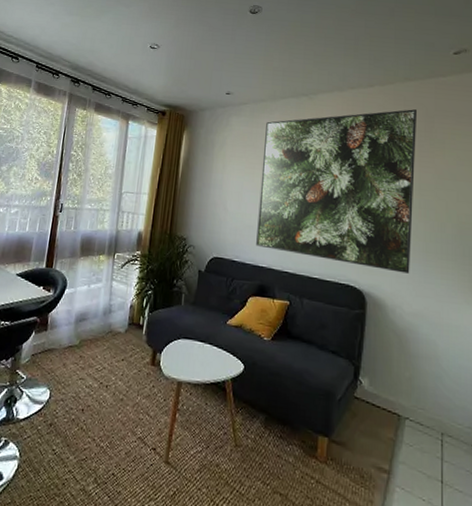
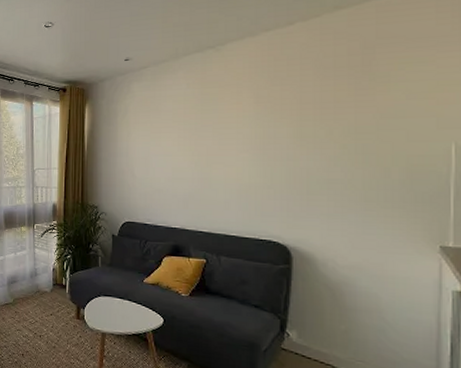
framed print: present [256,109,418,274] -> none [167,42,352,225]

